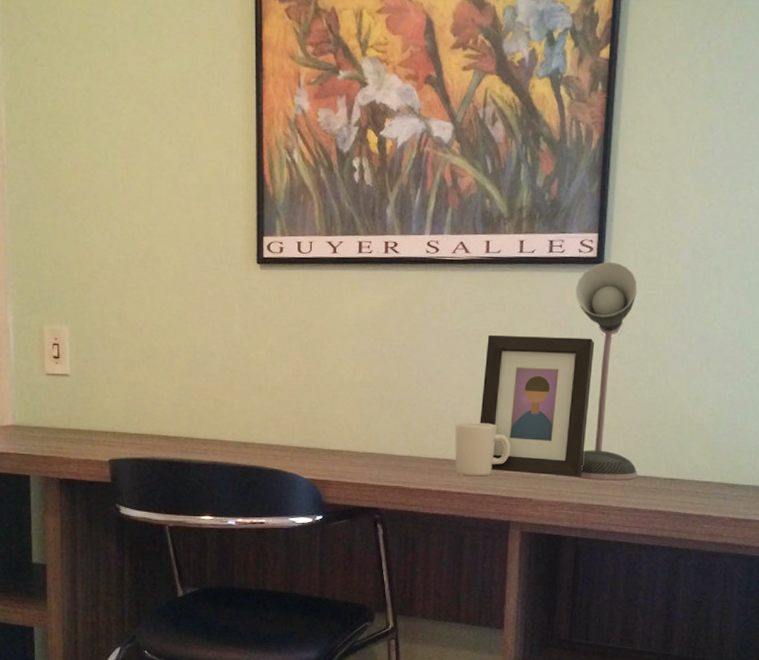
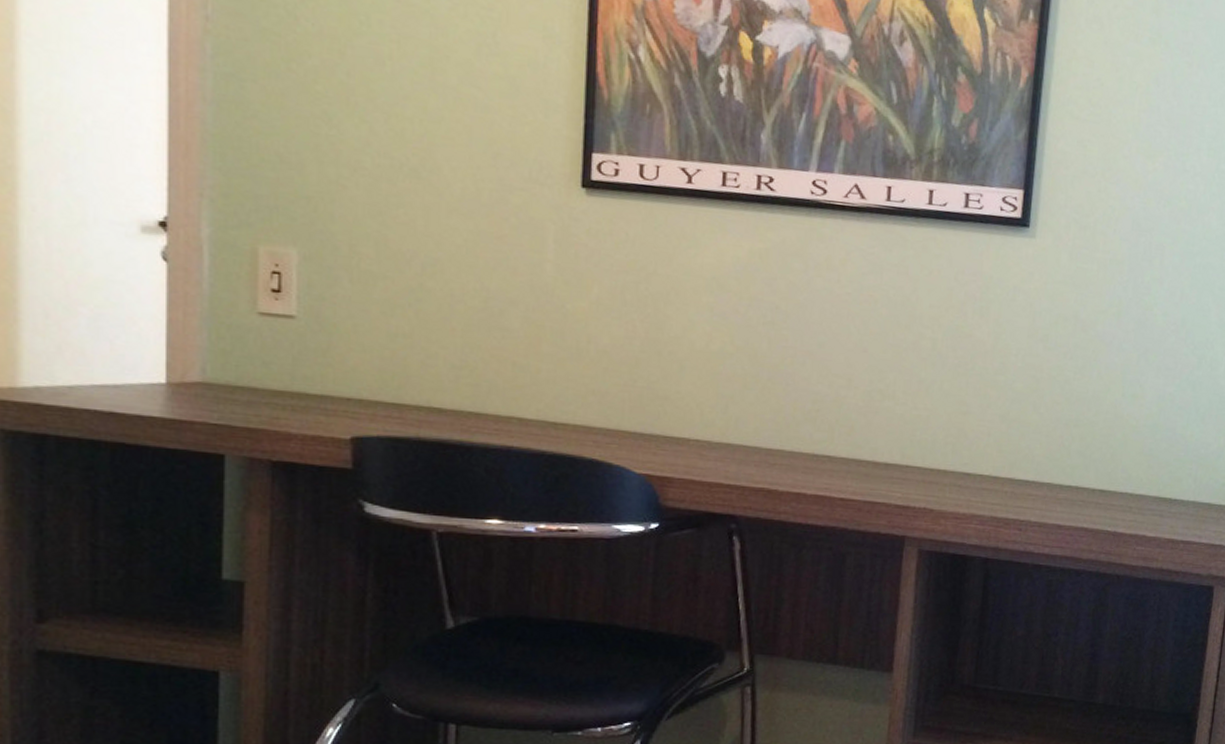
mug: present [454,422,511,477] -> none [838,409,909,479]
picture frame: present [480,335,595,478] -> none [871,303,1016,485]
desk lamp: present [576,261,637,481] -> none [993,225,1068,490]

